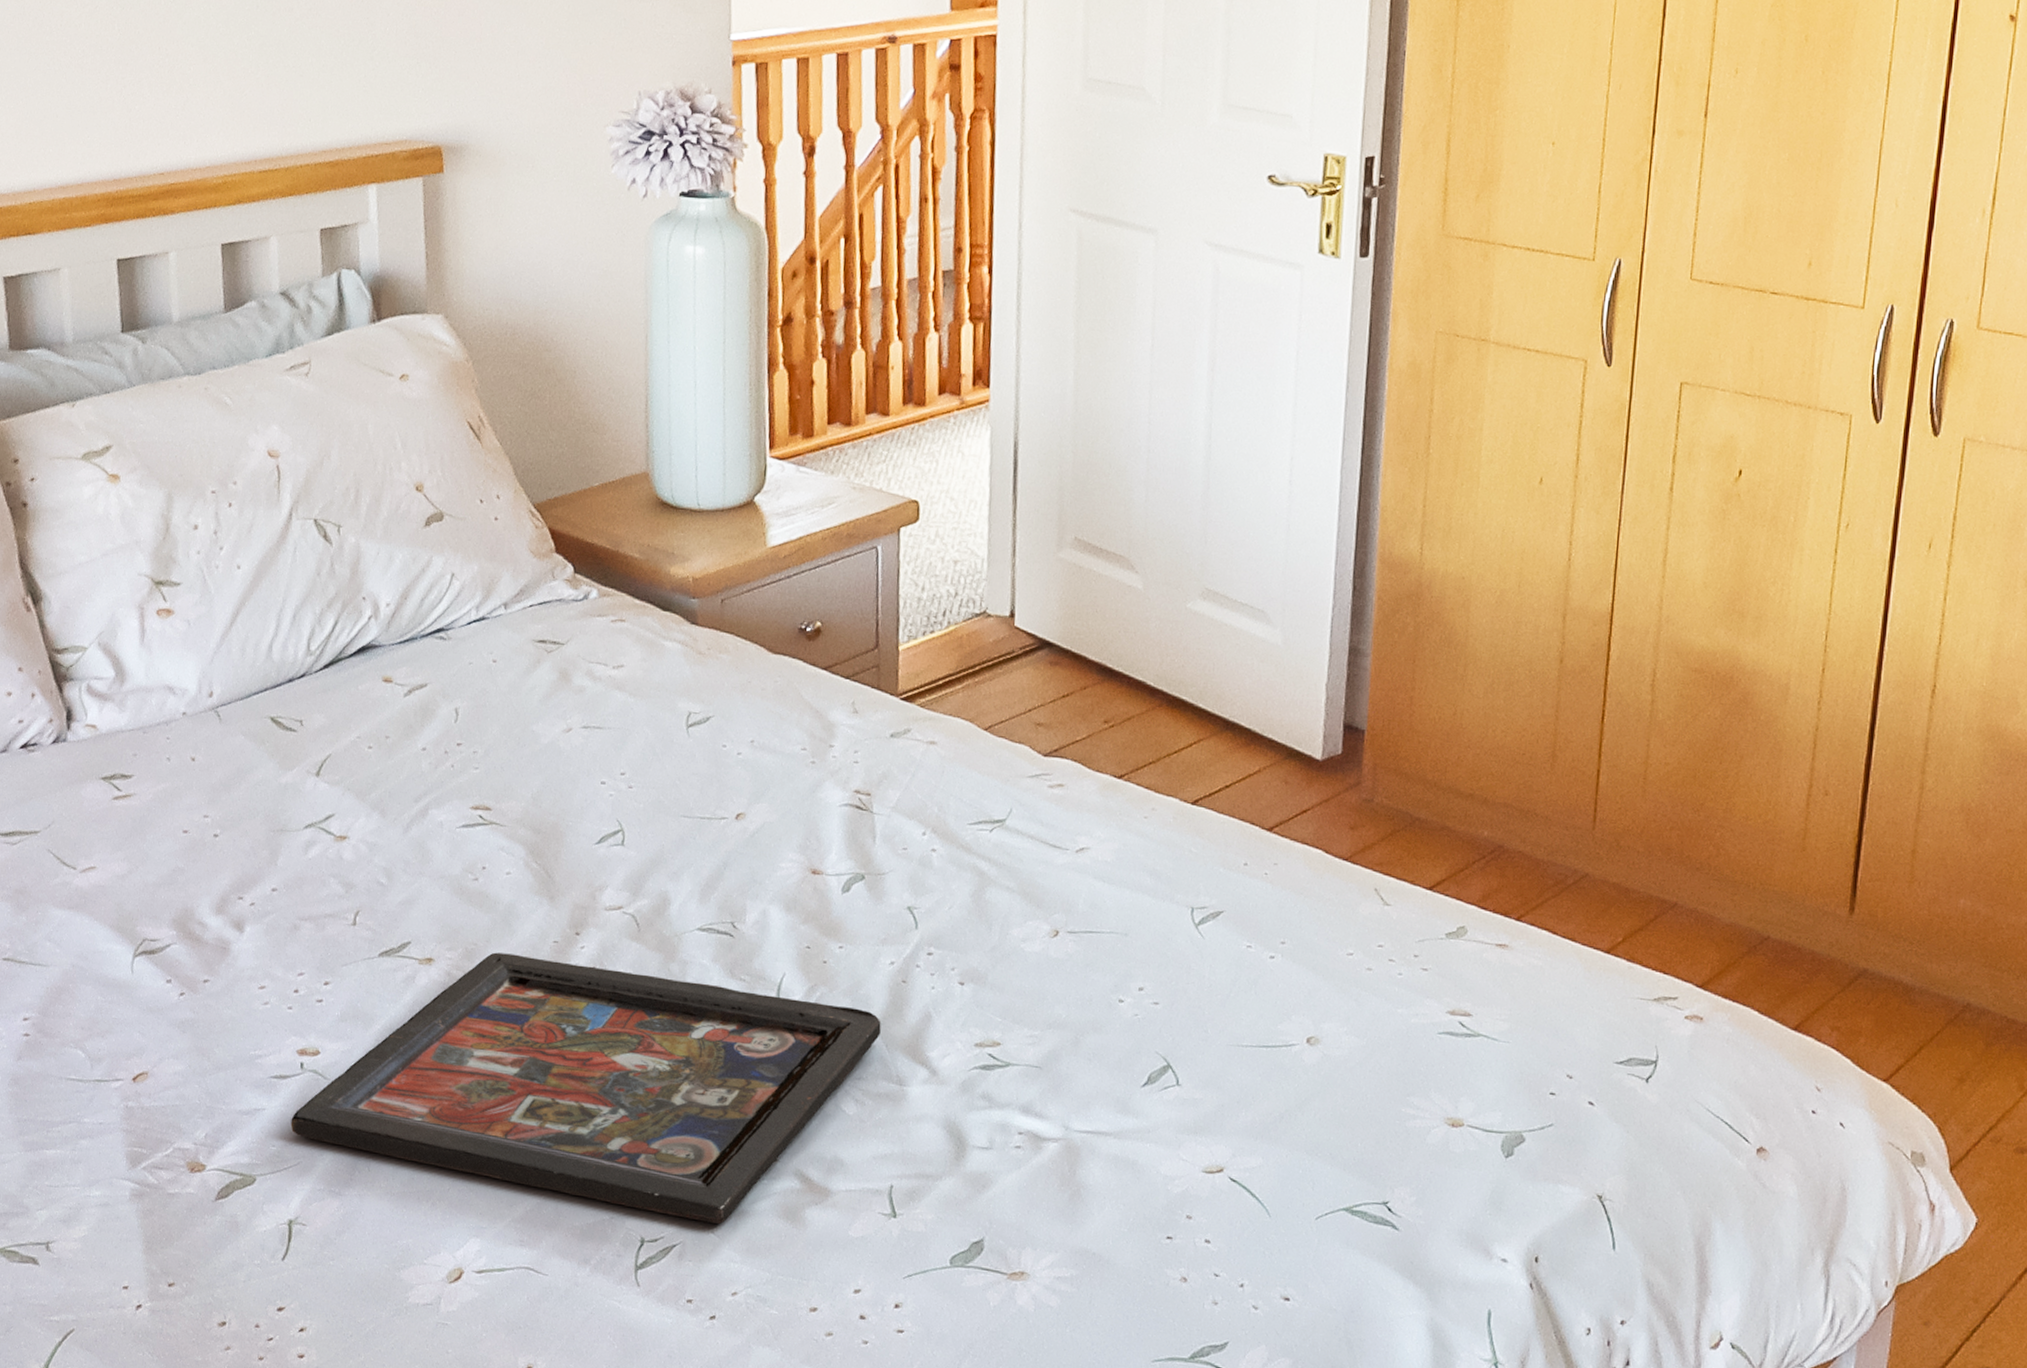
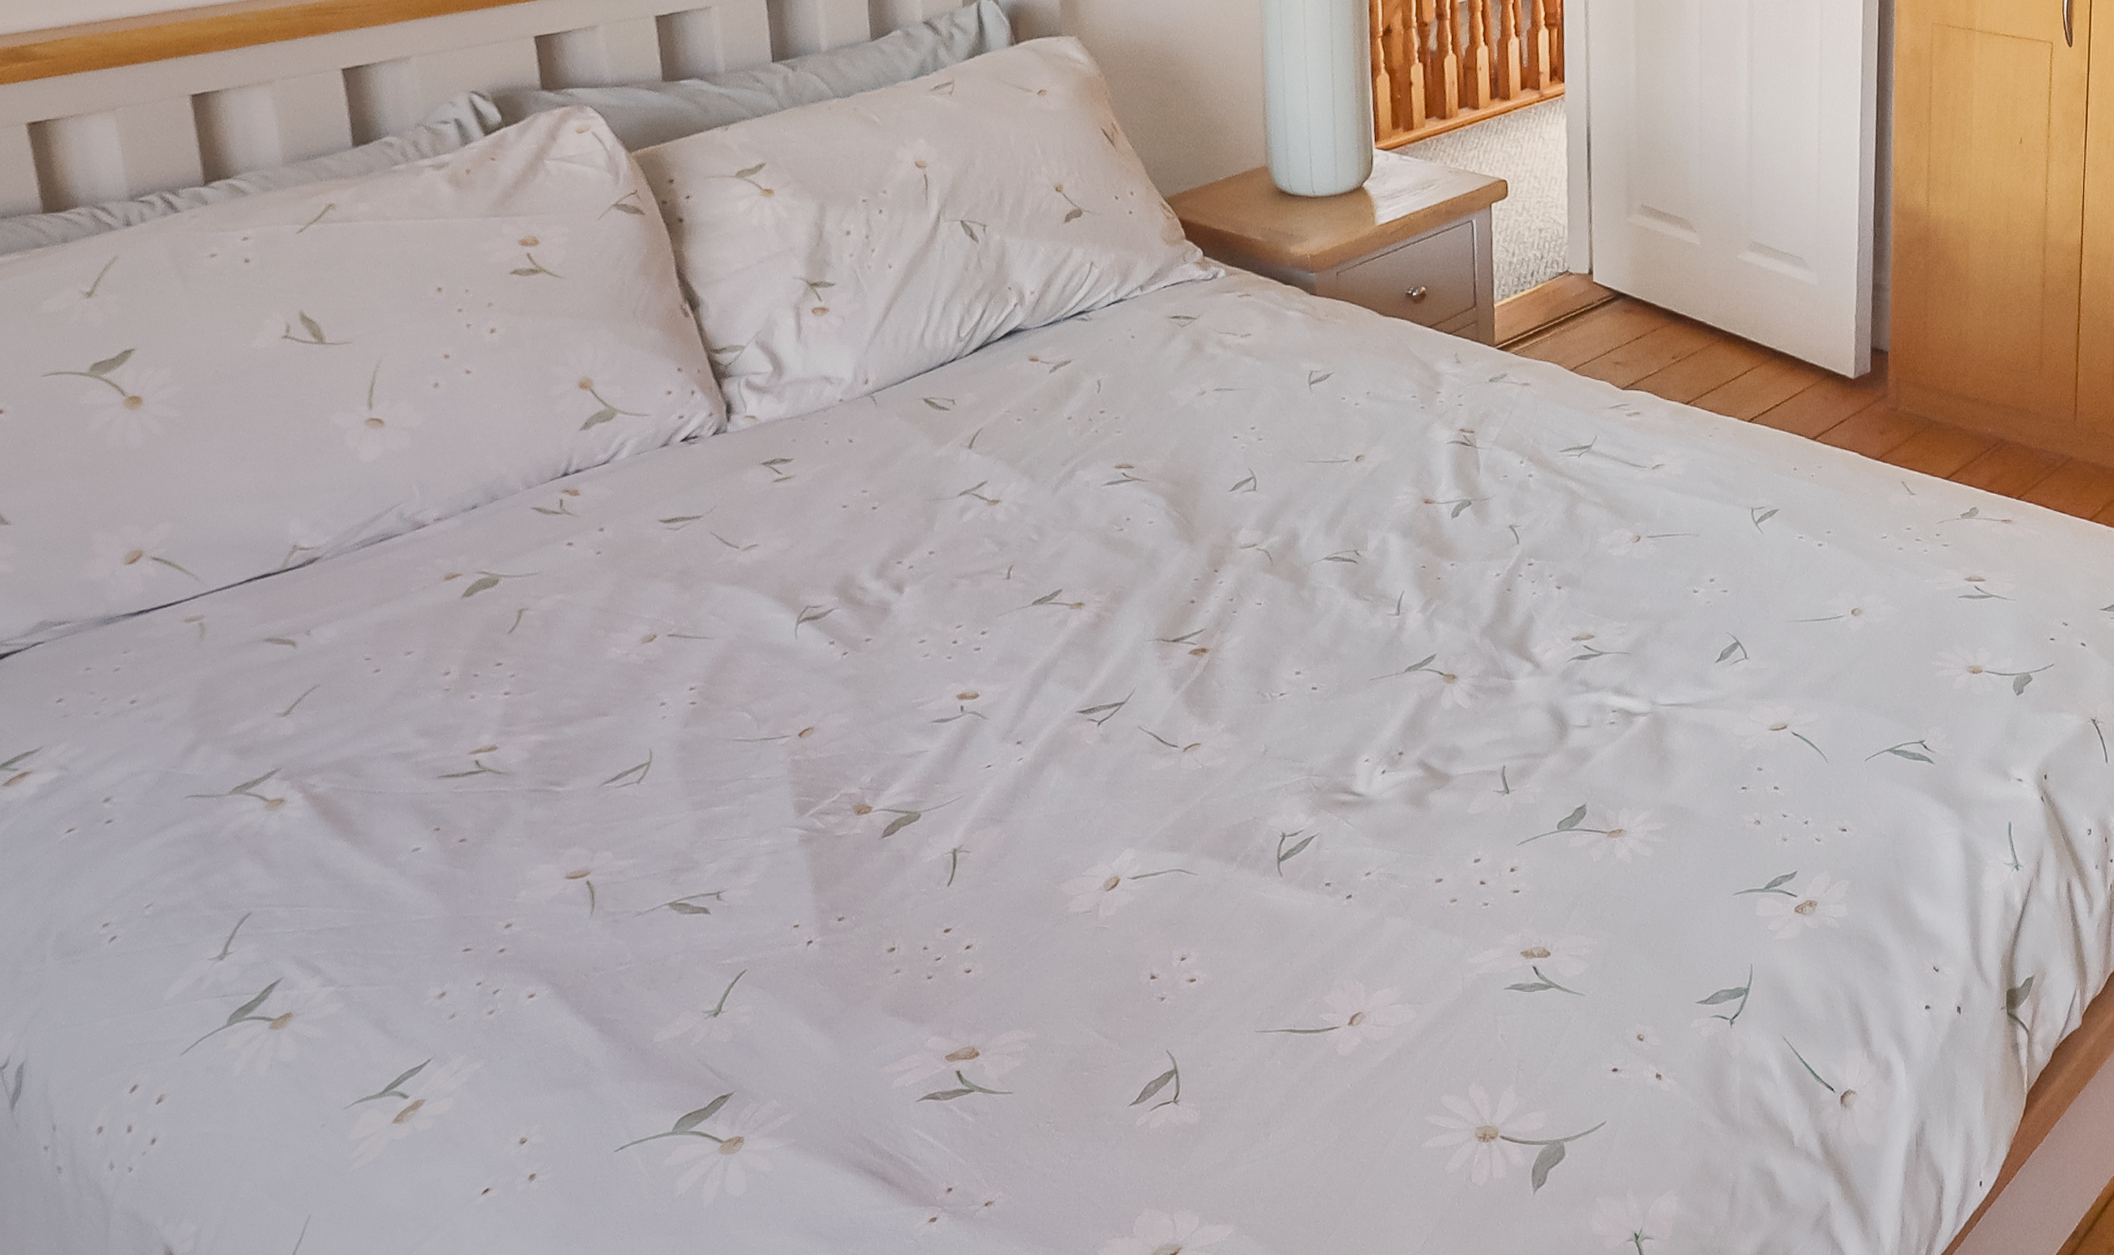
decorative tray: present [290,952,881,1224] -> none [952,593,1490,814]

